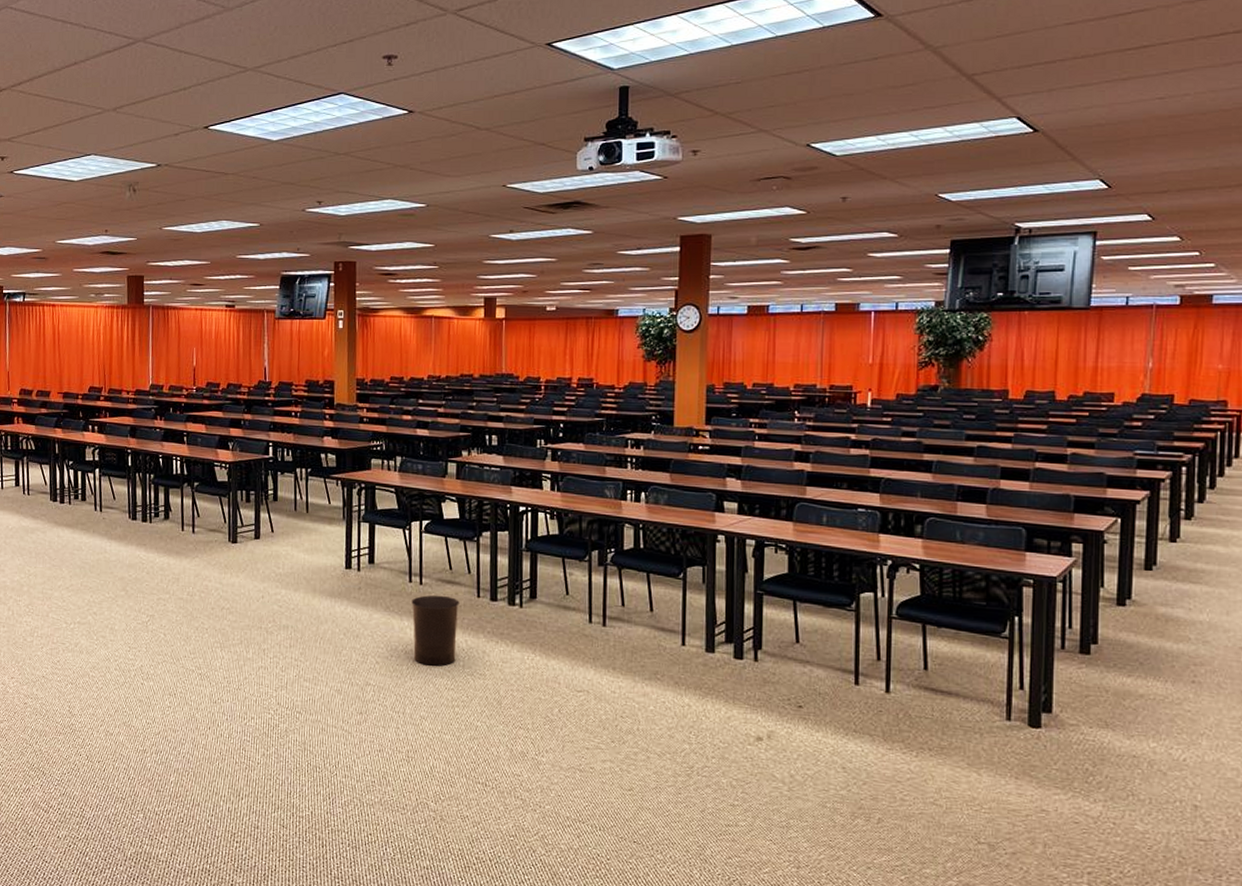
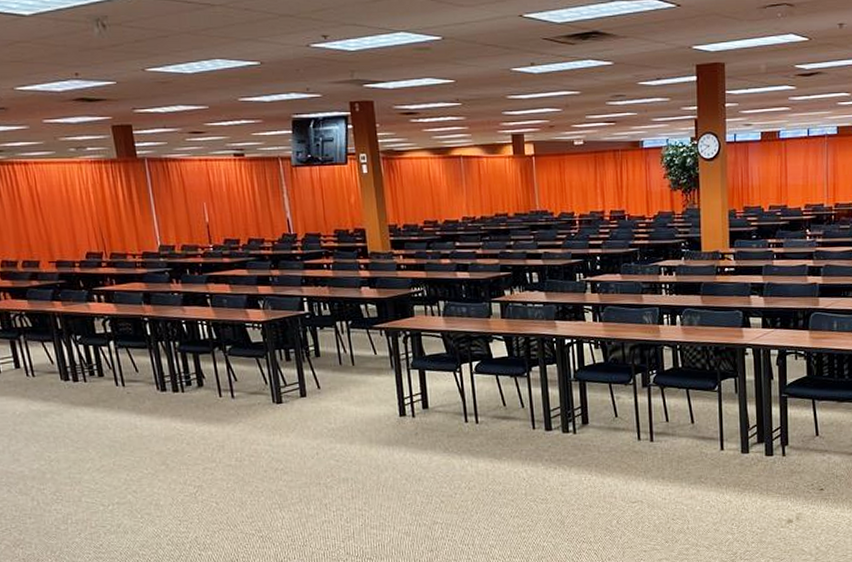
waste bin: present [411,595,460,666] -> none [469,431,518,498]

